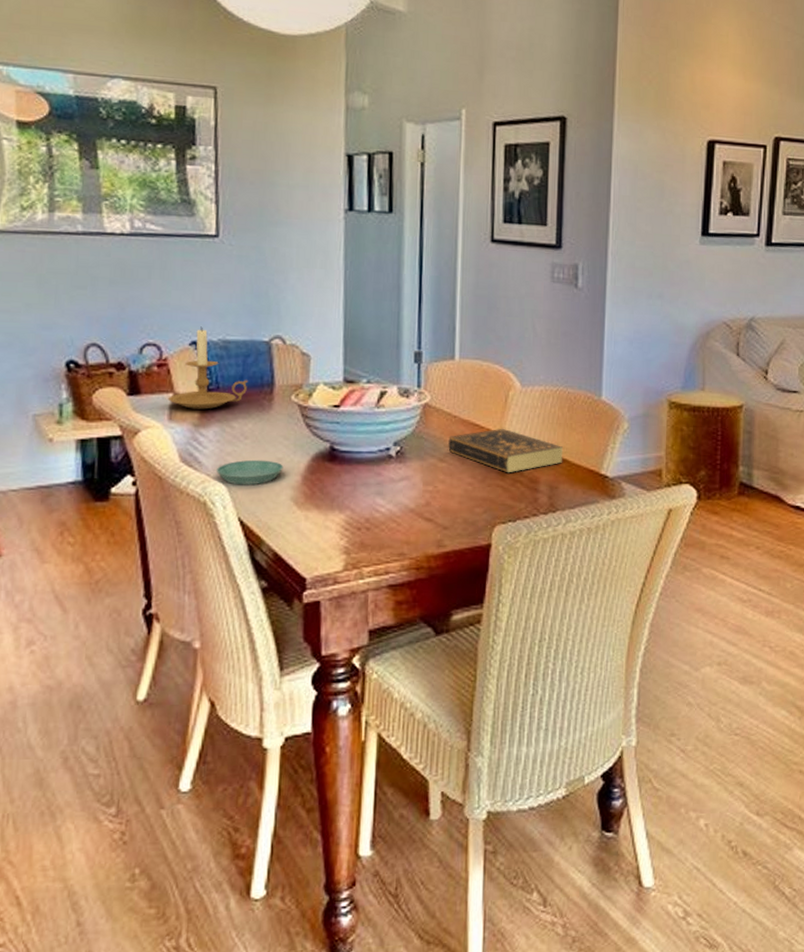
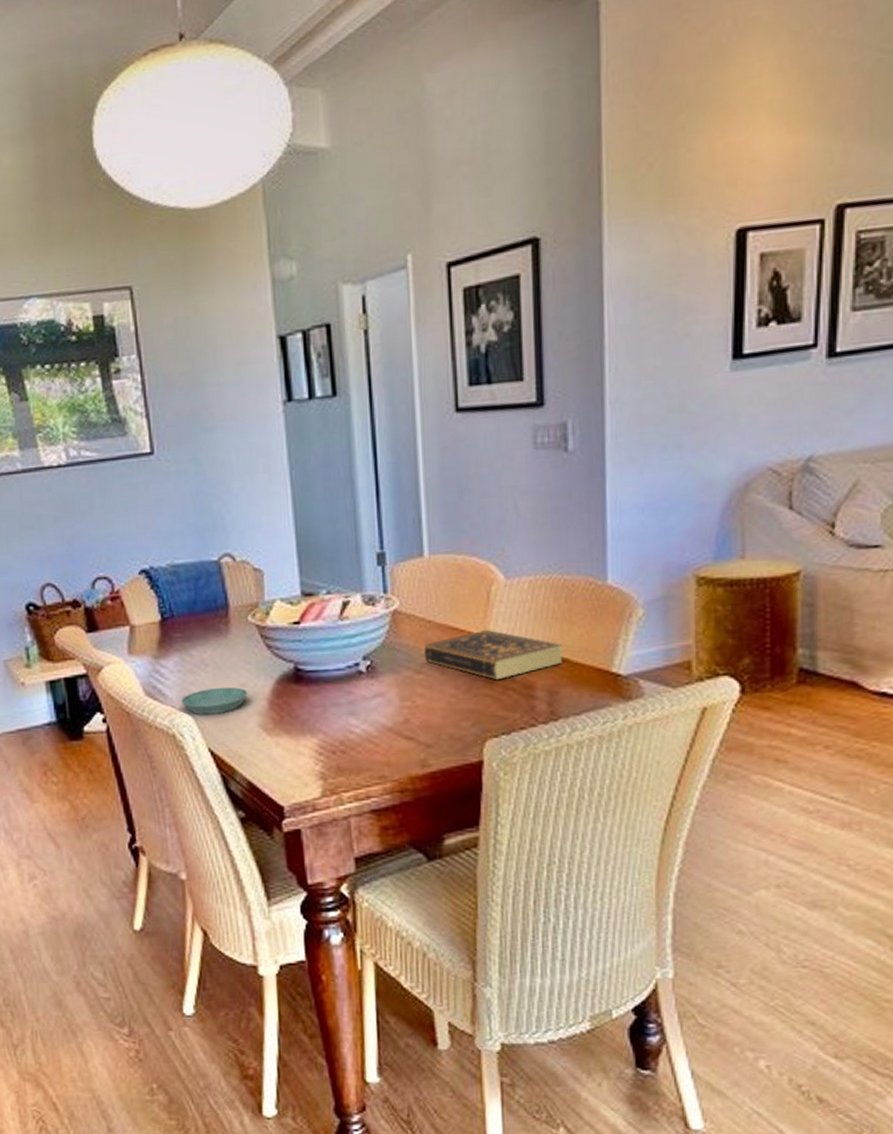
candle holder: present [168,326,249,410] -> none [125,553,202,641]

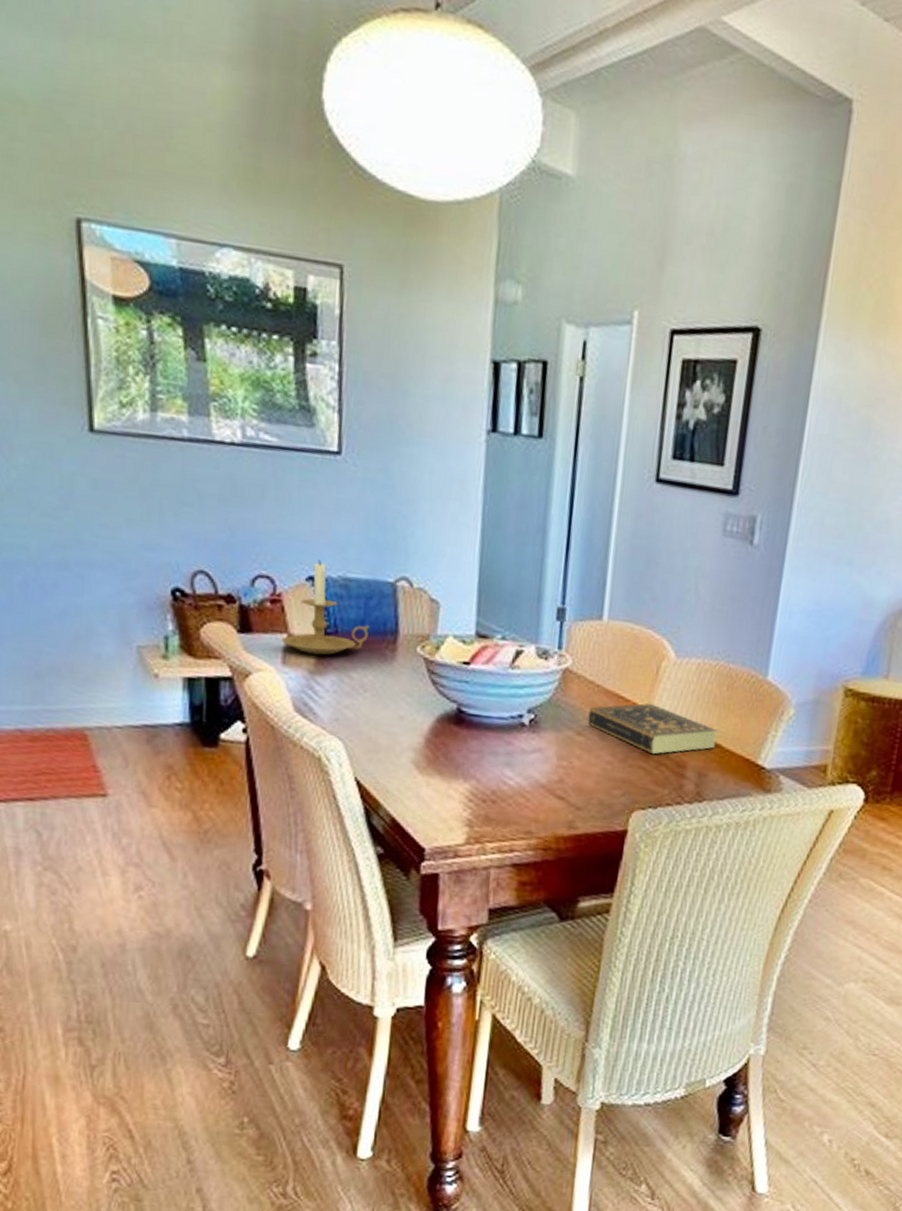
candle holder: none [125,553,202,641] -> present [281,559,370,655]
saucer: present [181,687,248,715] -> none [333,715,405,744]

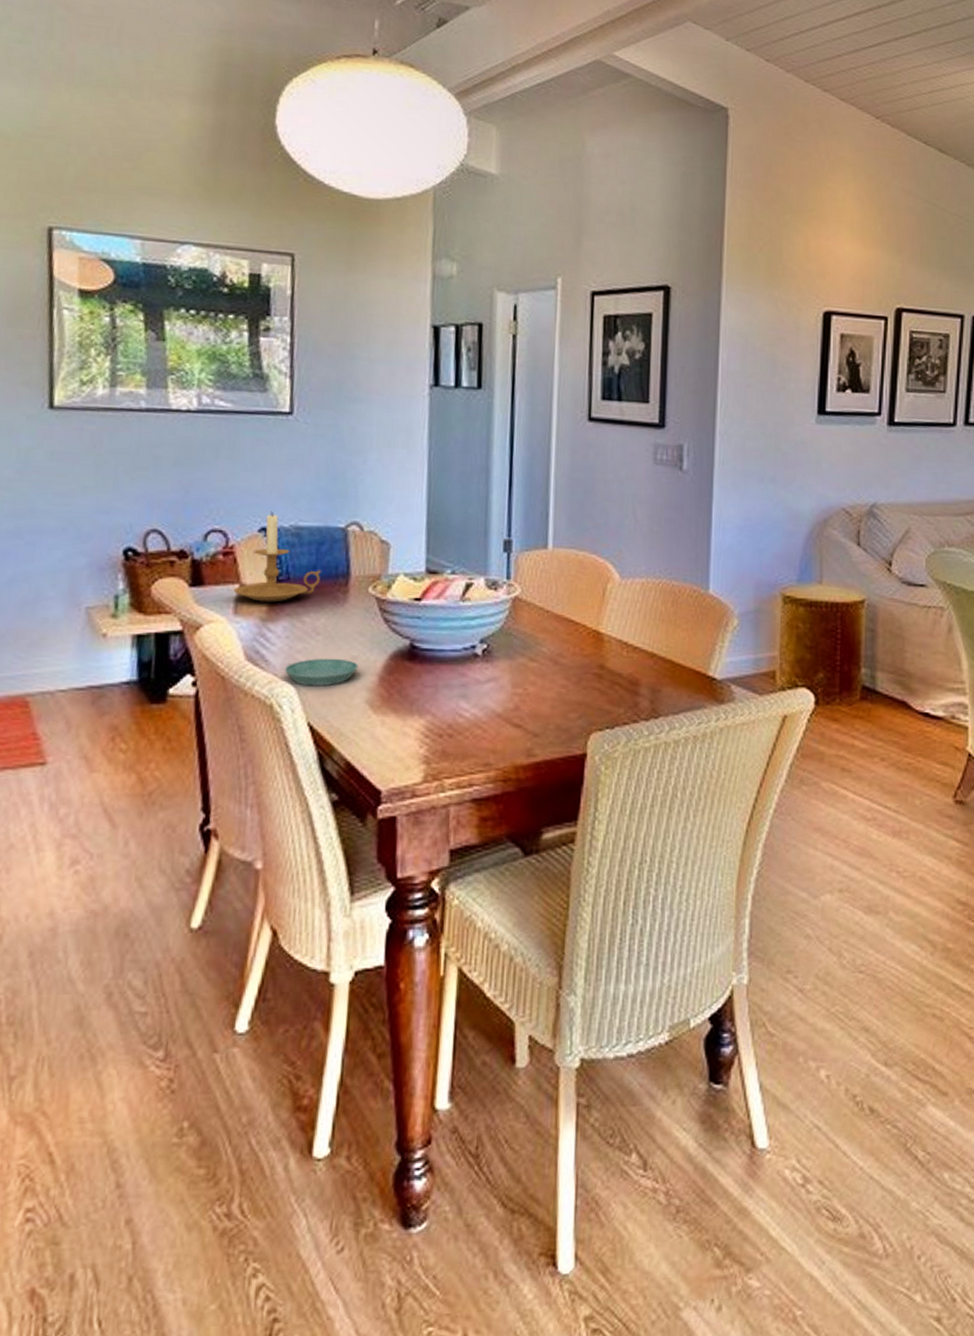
saucer: none [333,715,405,744] -> present [285,658,359,687]
book: present [588,703,718,755] -> none [540,624,667,675]

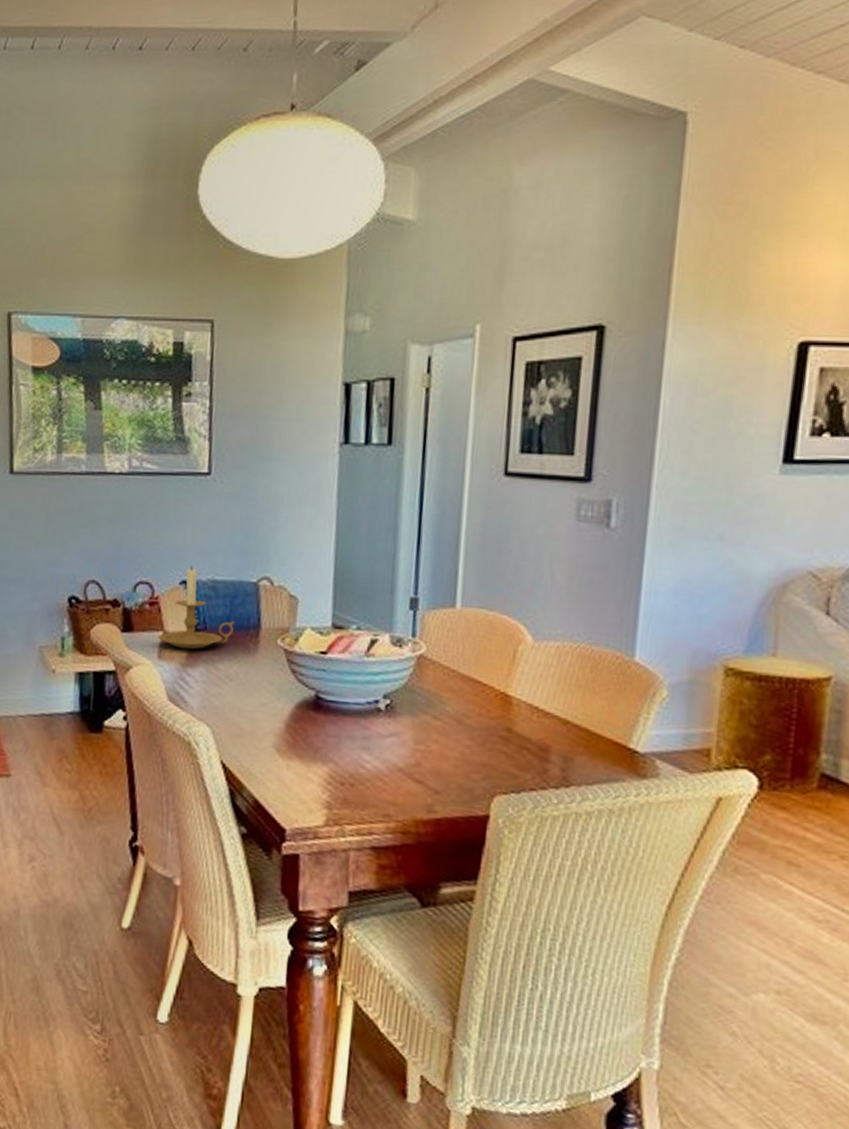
saucer: present [285,658,359,687] -> none [201,703,267,729]

